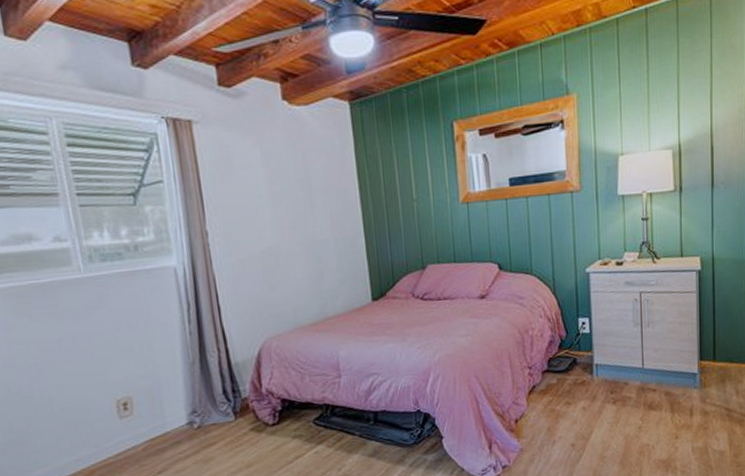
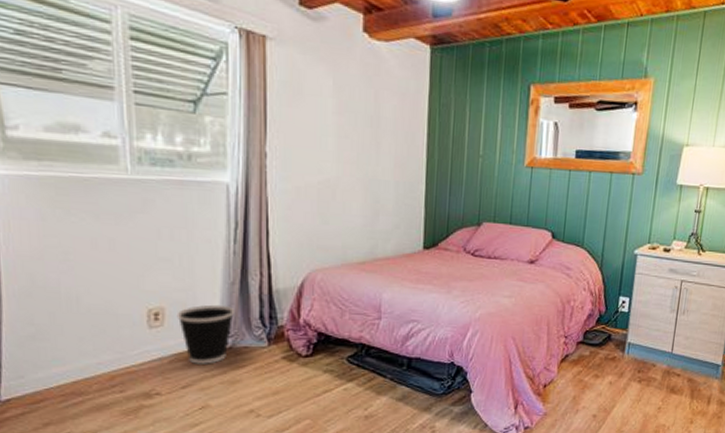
wastebasket: none [144,385,198,448] -> present [176,304,234,364]

